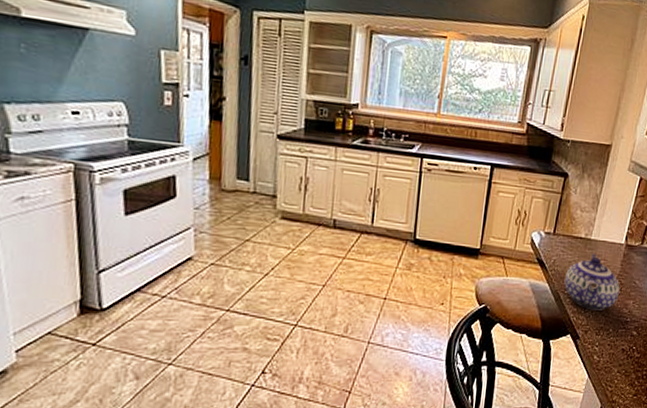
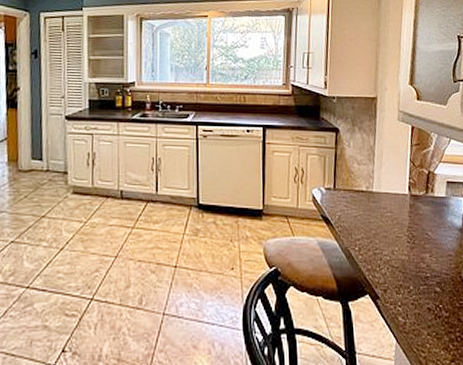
teapot: present [564,253,620,311] -> none [353,206,413,267]

